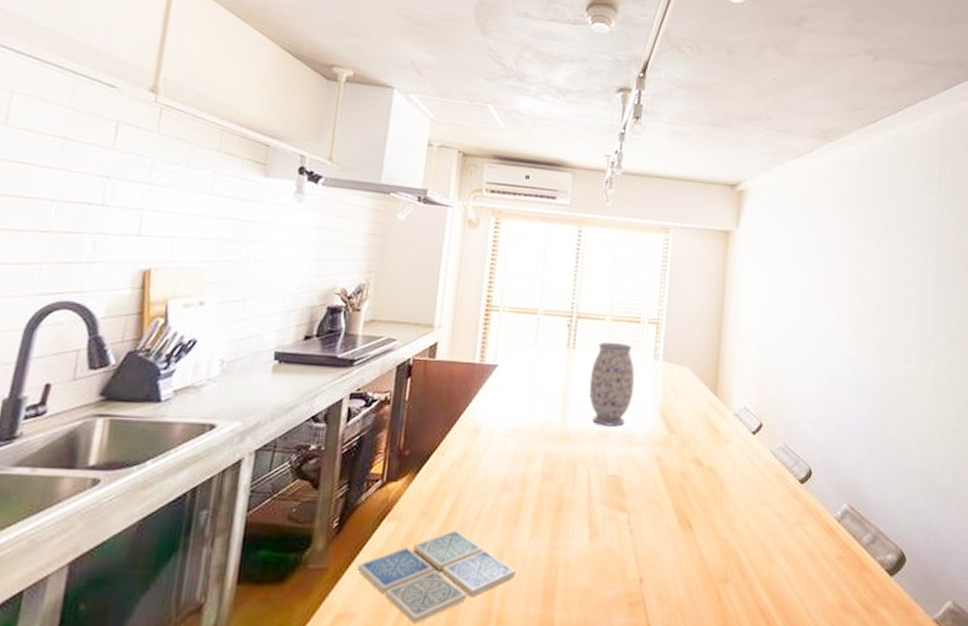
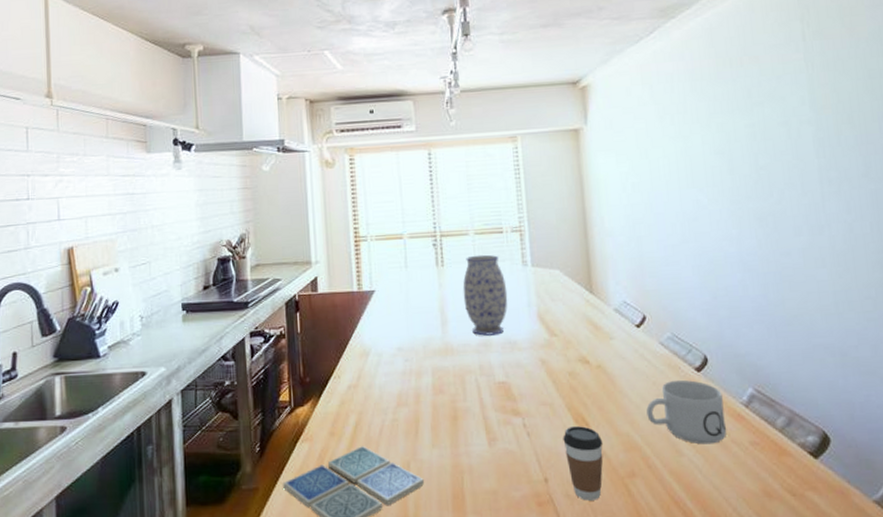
coffee cup: none [664,527,703,604] -> present [563,426,604,501]
mug: none [748,489,820,556] -> present [646,379,727,445]

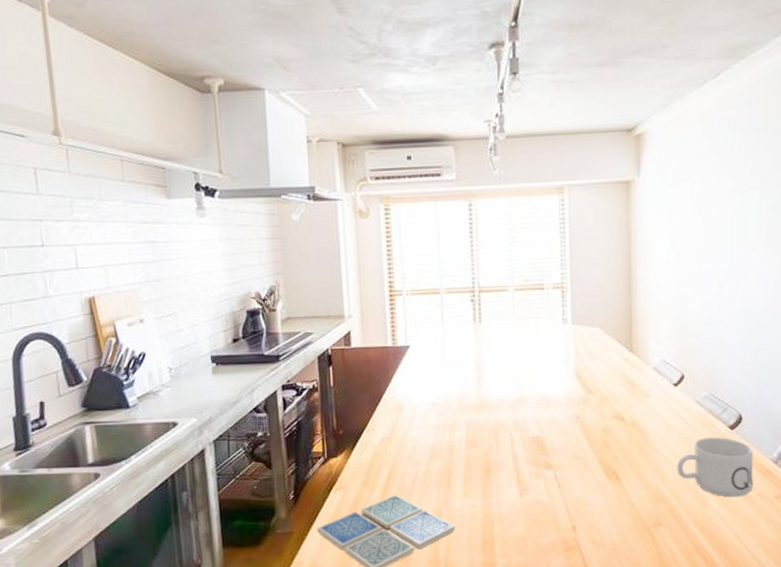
vase: present [463,254,508,336] -> none [500,311,546,392]
coffee cup: present [563,426,604,501] -> none [593,479,632,547]

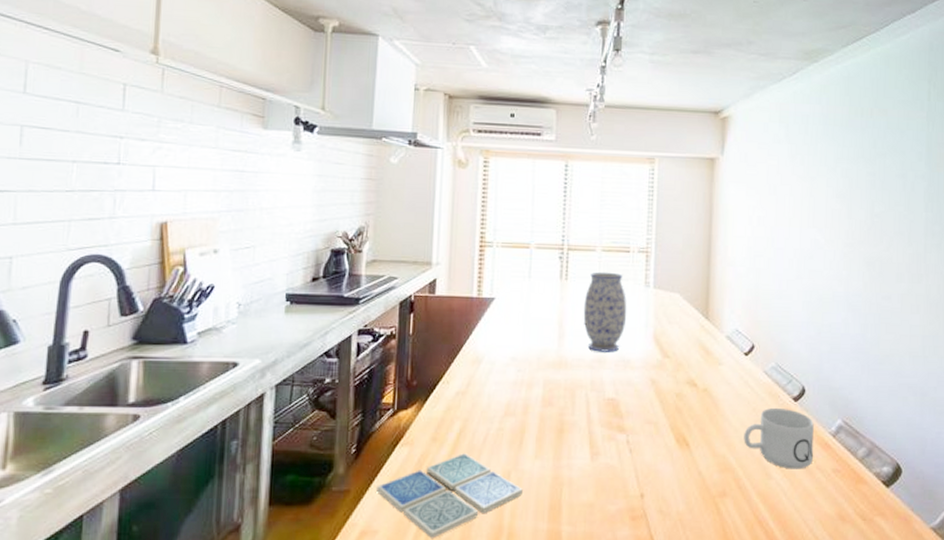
vase: none [500,311,546,392] -> present [583,272,627,352]

